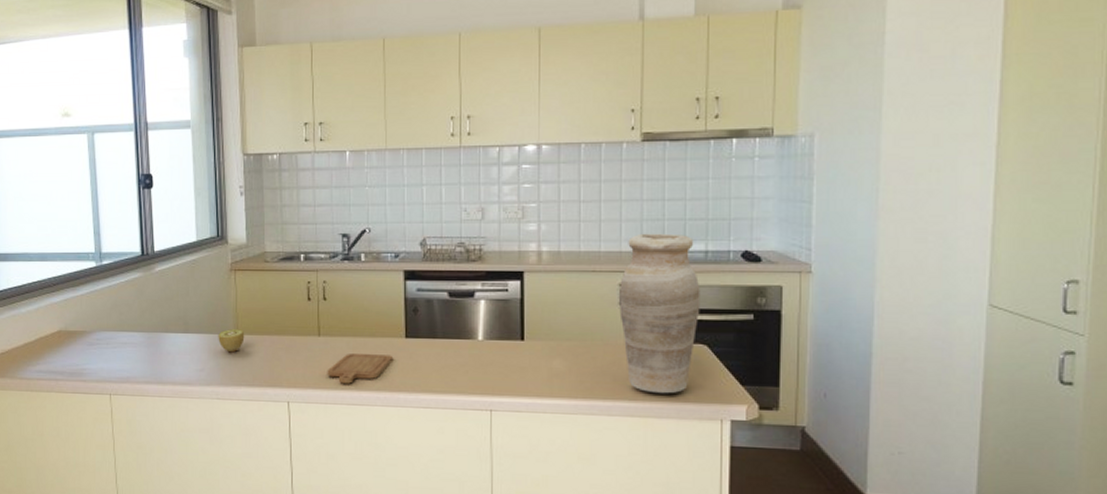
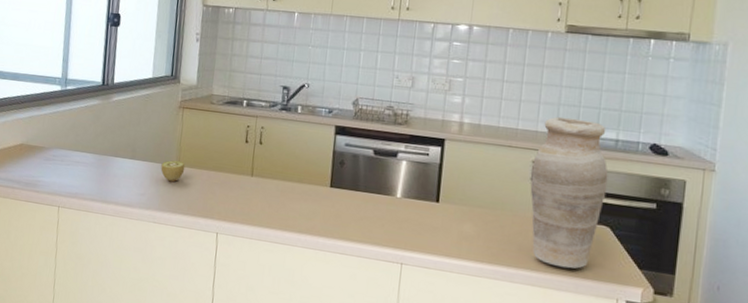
chopping board: present [327,354,394,384] -> none [255,195,317,224]

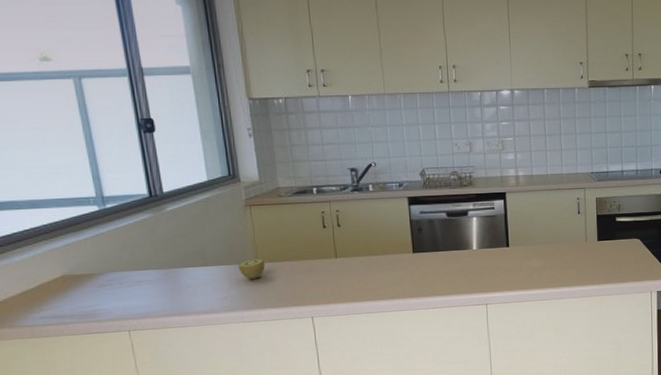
vase: present [530,116,608,269] -> none [578,158,634,278]

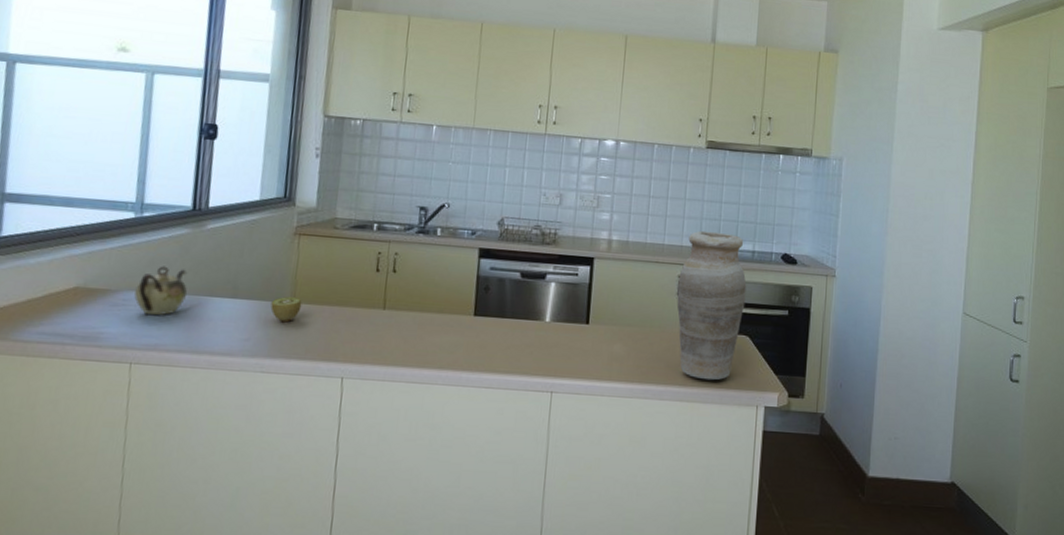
teapot: none [116,247,164,290] -> present [134,266,188,316]
vase: none [578,158,634,278] -> present [676,230,747,381]

